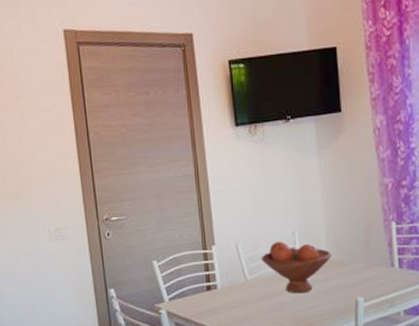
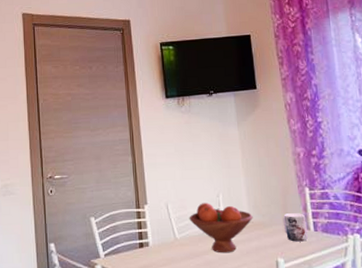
mug: none [364,249,391,280] -> present [282,213,308,242]

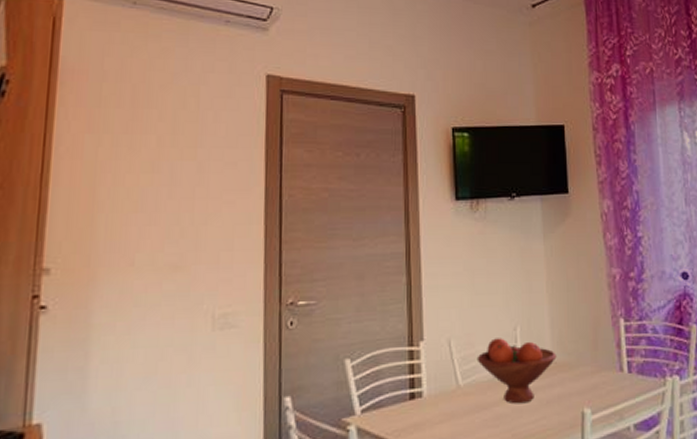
mug: present [282,213,308,242] -> none [592,350,620,387]

